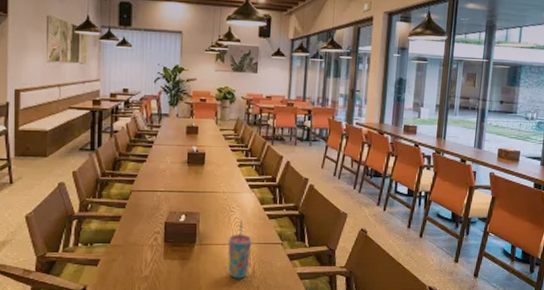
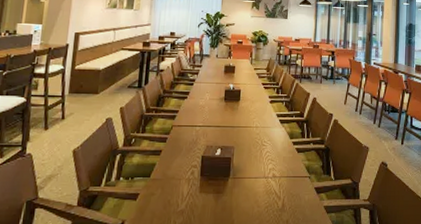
cup: present [227,220,252,279] -> none [259,154,282,213]

